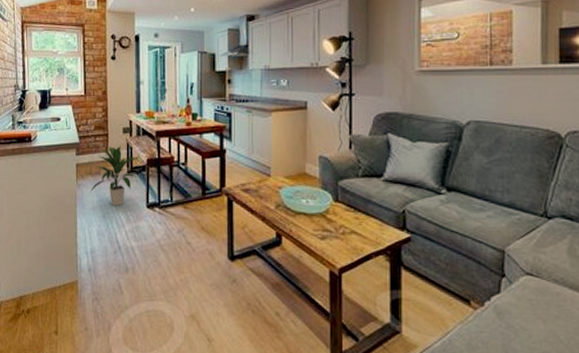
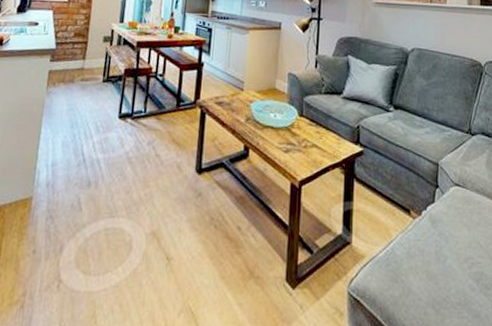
indoor plant: present [90,145,140,206] -> none [59,54,118,116]

